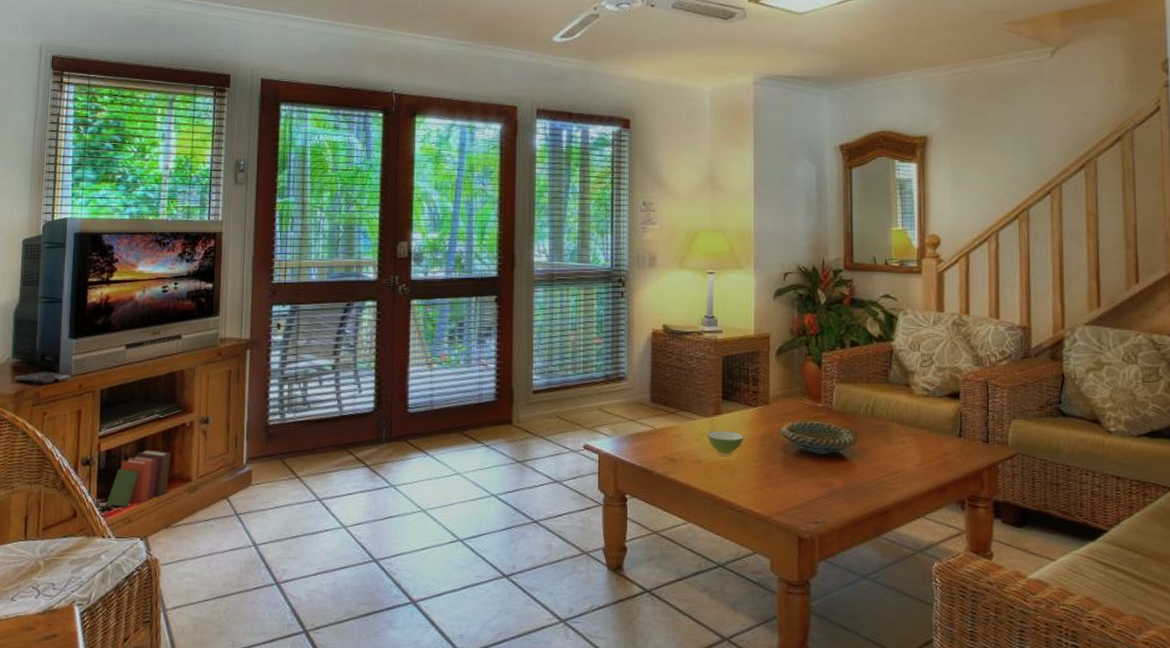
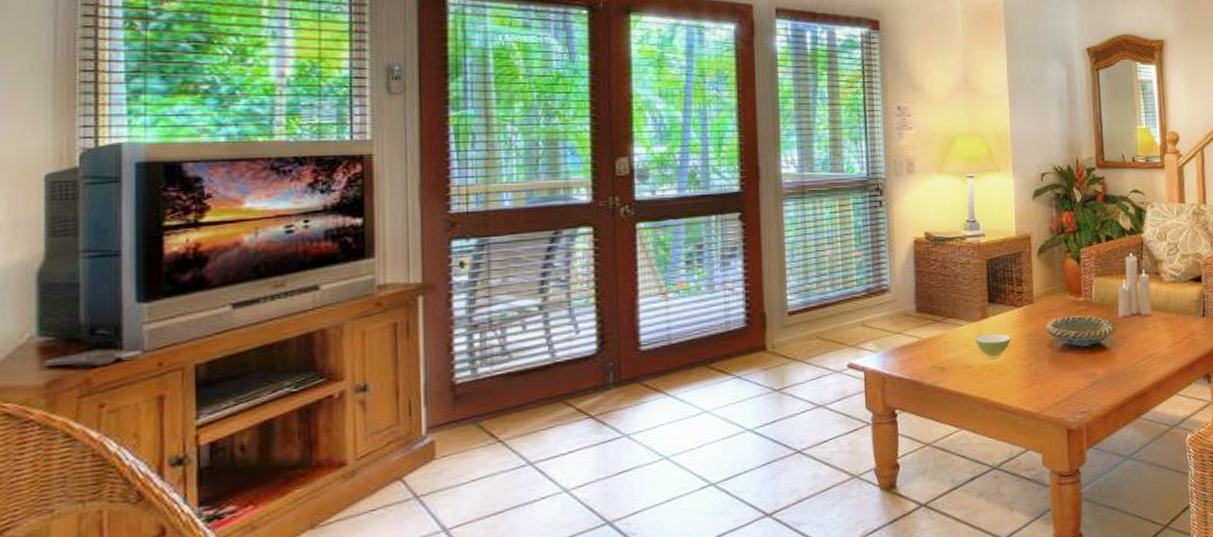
books: present [106,449,171,507] -> none [214,433,313,513]
candle: none [859,361,899,431] -> present [1117,253,1152,319]

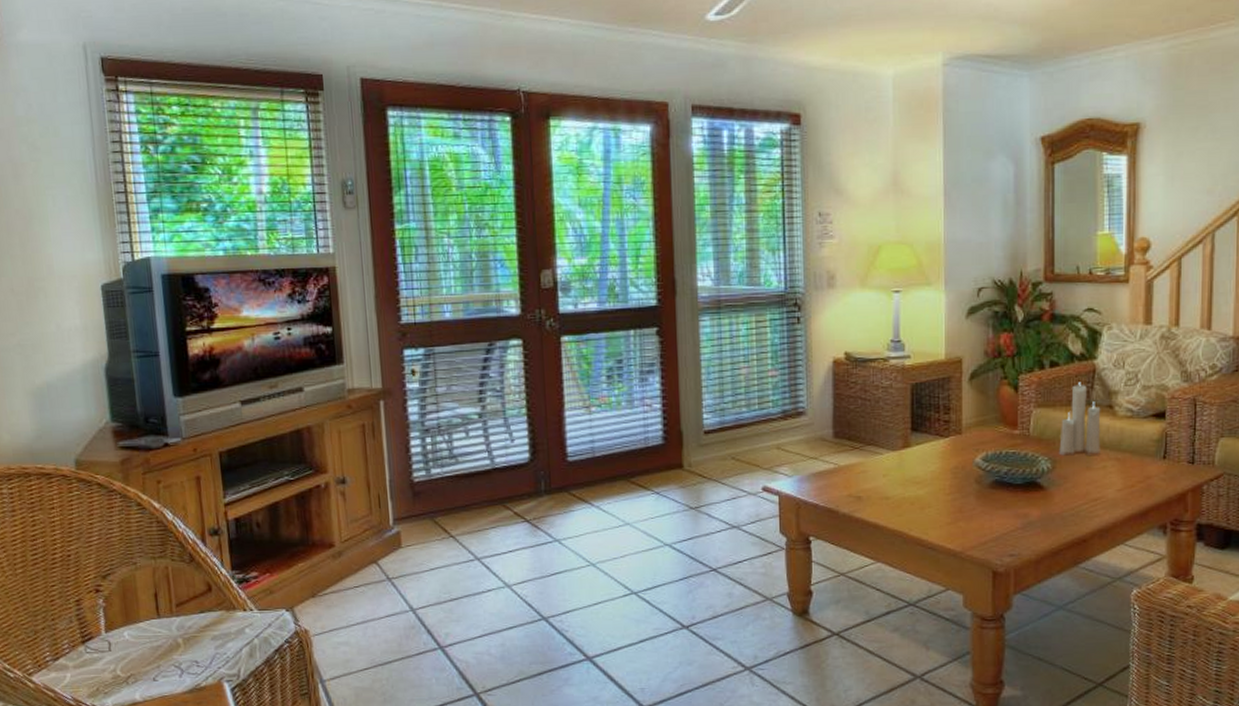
bowl: present [975,333,1011,360] -> none [895,464,935,492]

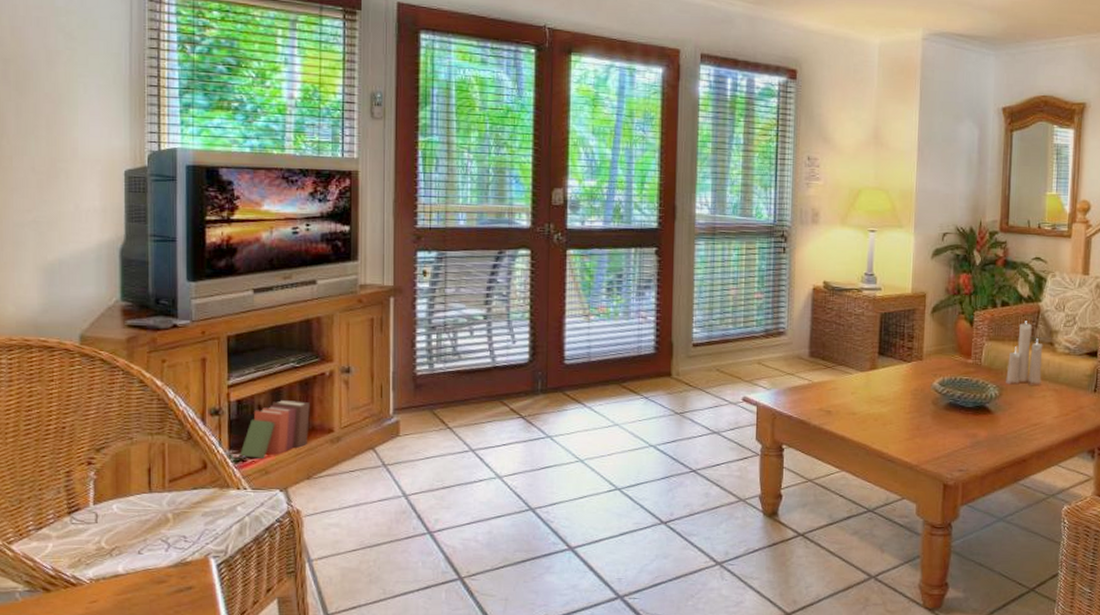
books: none [243,515,309,578] -> present [240,399,310,458]

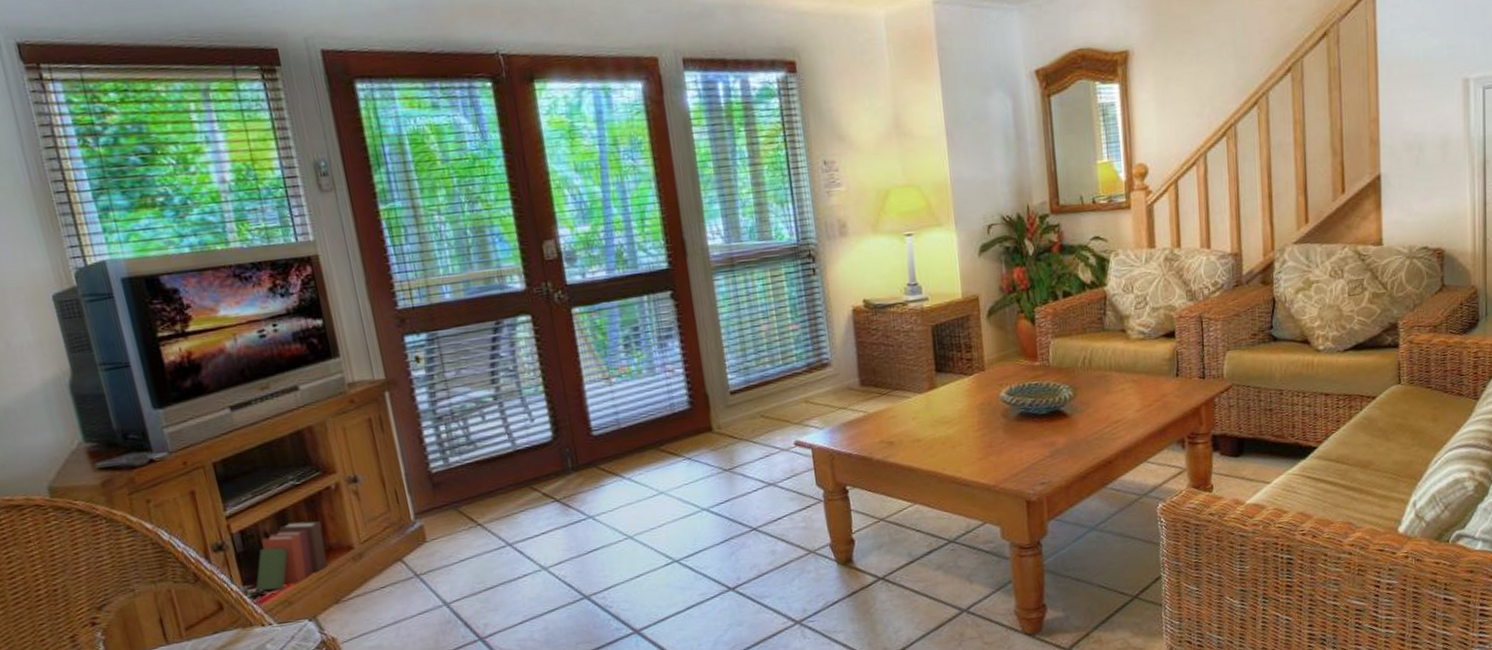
candle: present [1005,321,1043,387] -> none [1078,309,1118,383]

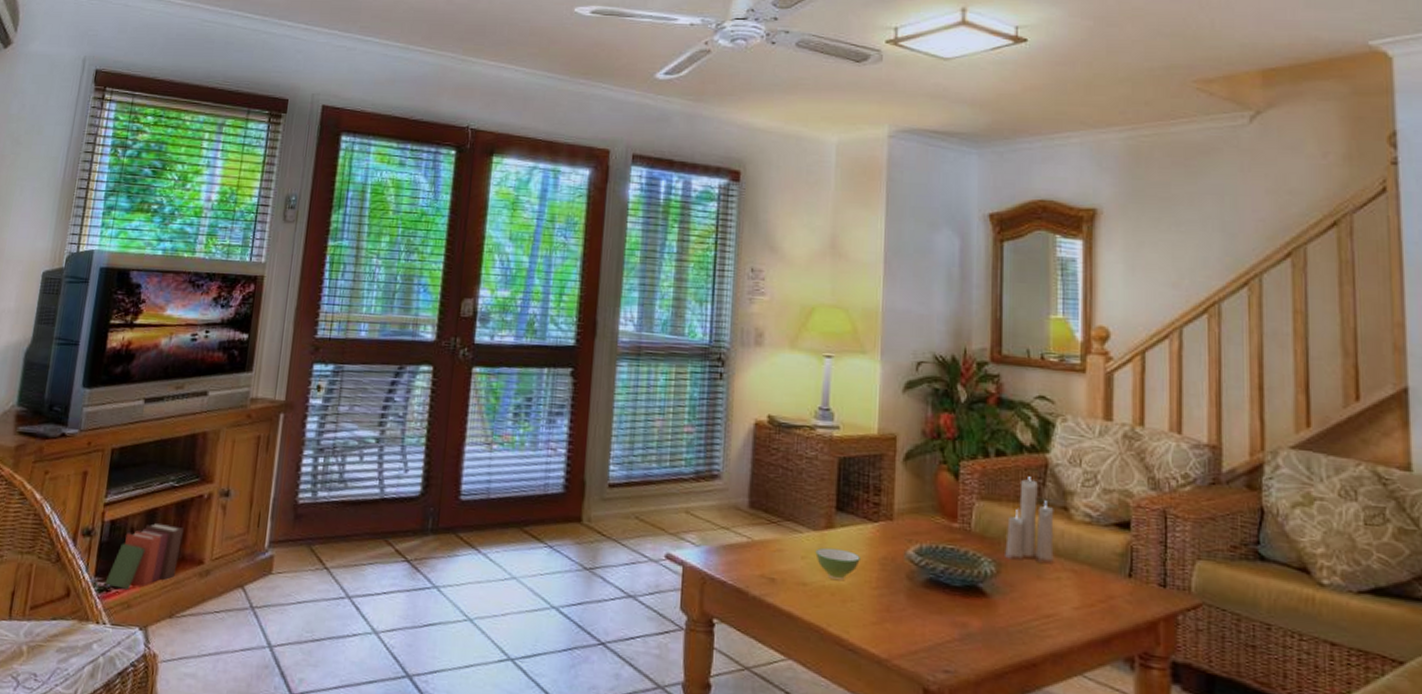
bowl: none [923,404,962,432] -> present [815,547,860,581]
candle: none [1078,309,1118,383] -> present [1003,476,1054,565]

